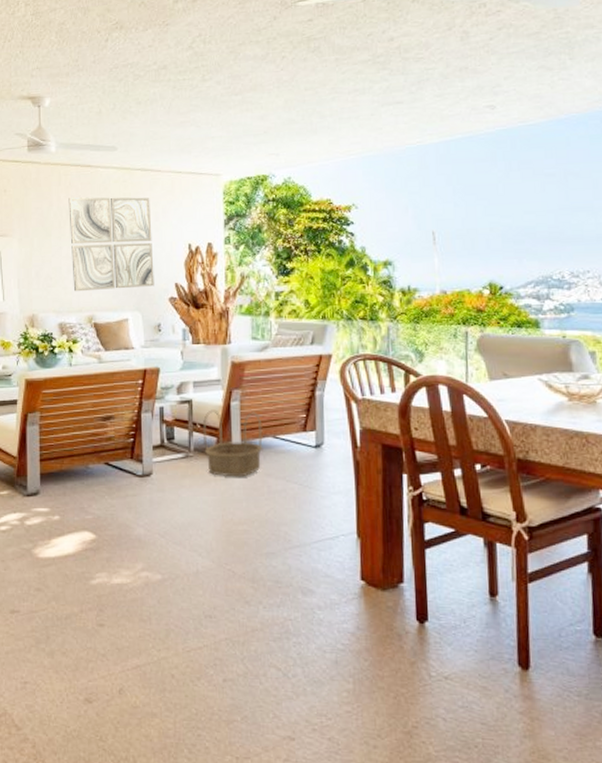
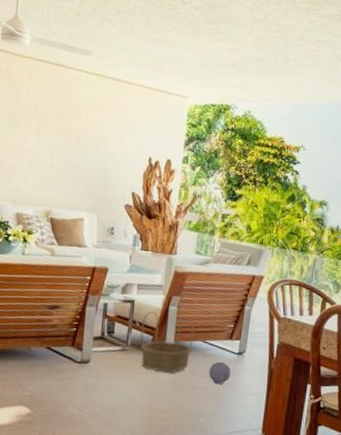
wall art: present [68,197,154,292] -> none [34,93,118,192]
decorative ball: none [284,458,311,484] -> present [208,361,231,384]

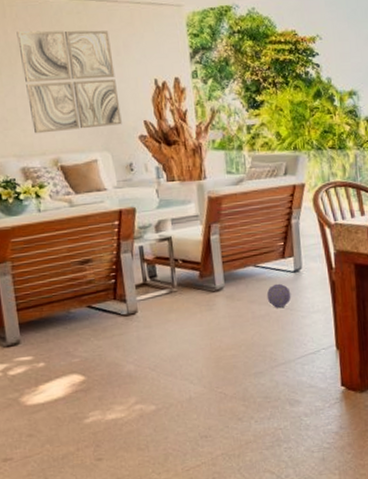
wall art: none [34,93,118,192] -> present [16,30,122,134]
basket: present [140,311,195,373] -> none [184,243,244,308]

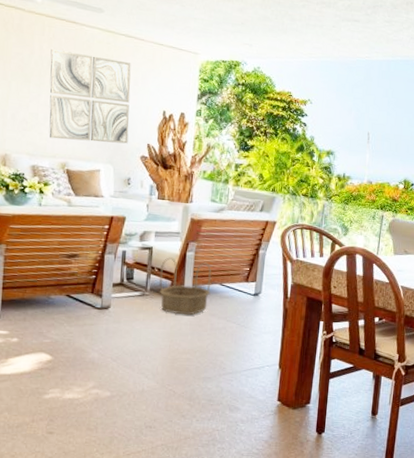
basket: none [184,243,244,308] -> present [159,257,212,315]
decorative ball: present [266,283,291,308] -> none [226,303,248,324]

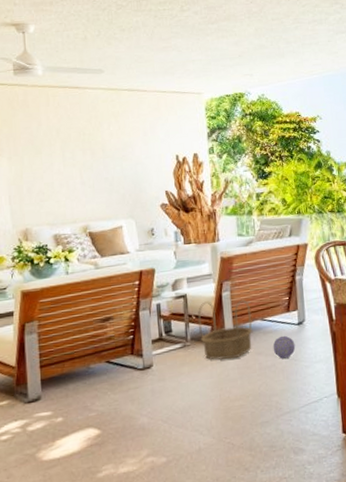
wall art: present [49,48,131,144] -> none [58,115,146,205]
decorative ball: none [226,303,248,324] -> present [273,335,296,359]

